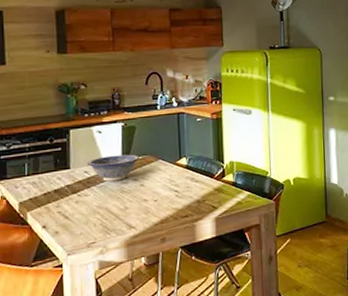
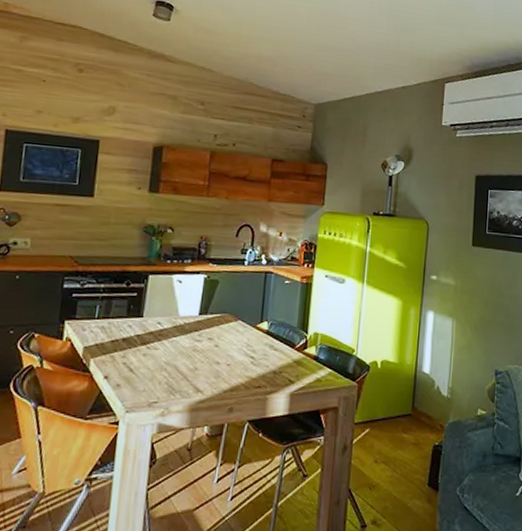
decorative bowl: present [86,154,140,182] -> none [161,308,218,337]

